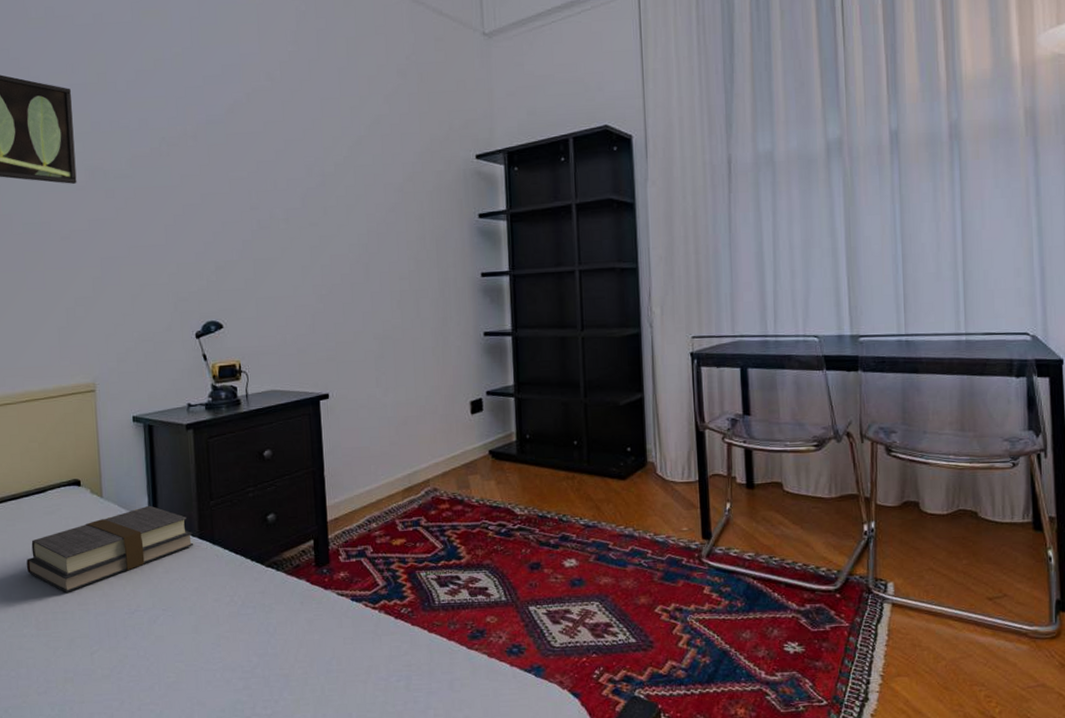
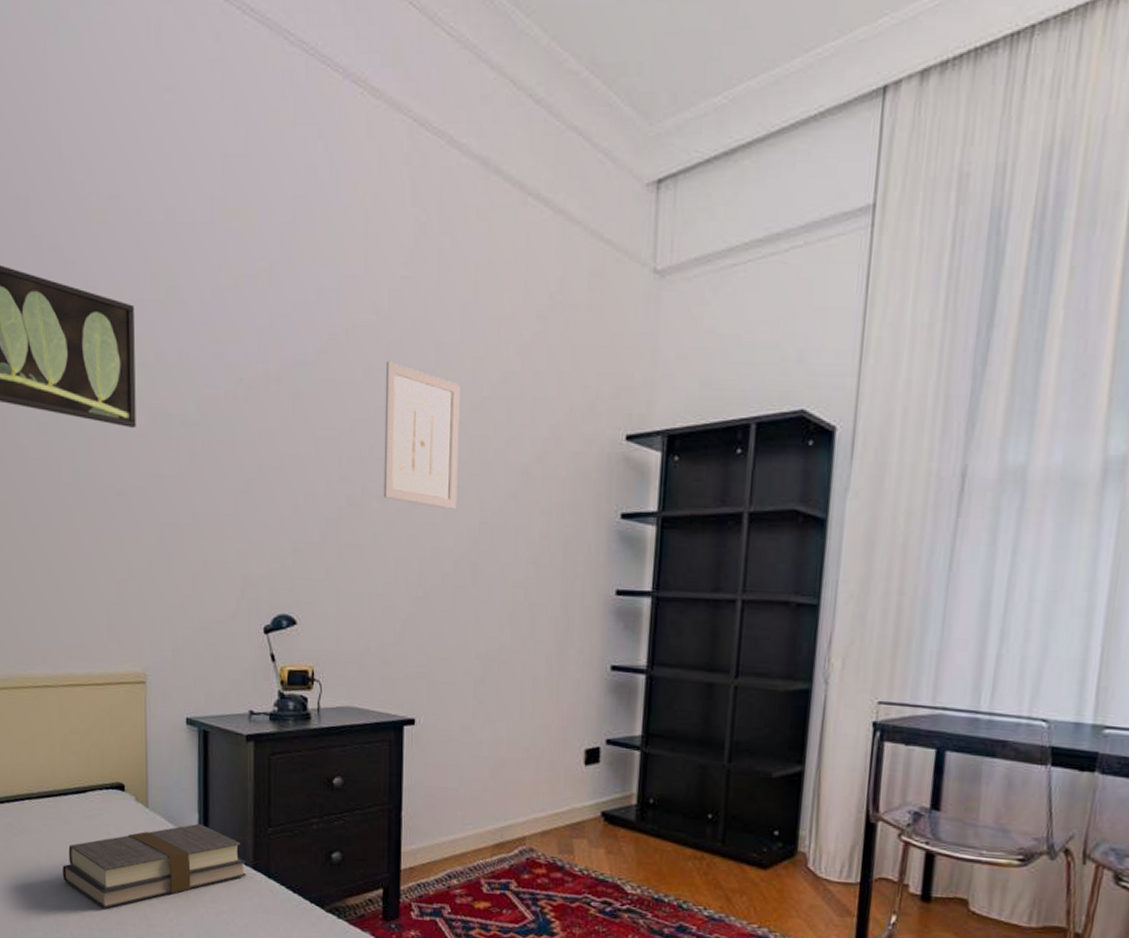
wall art: none [281,115,348,224] -> present [383,361,460,509]

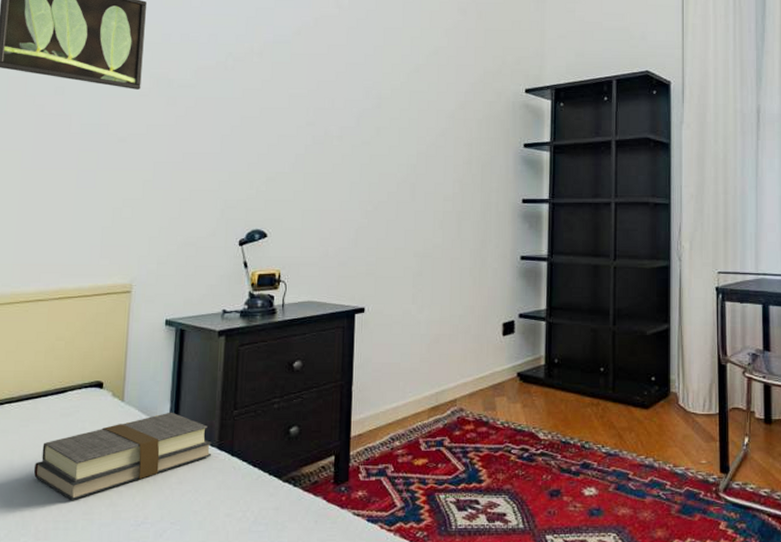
wall art: present [383,361,460,509] -> none [342,40,402,144]

